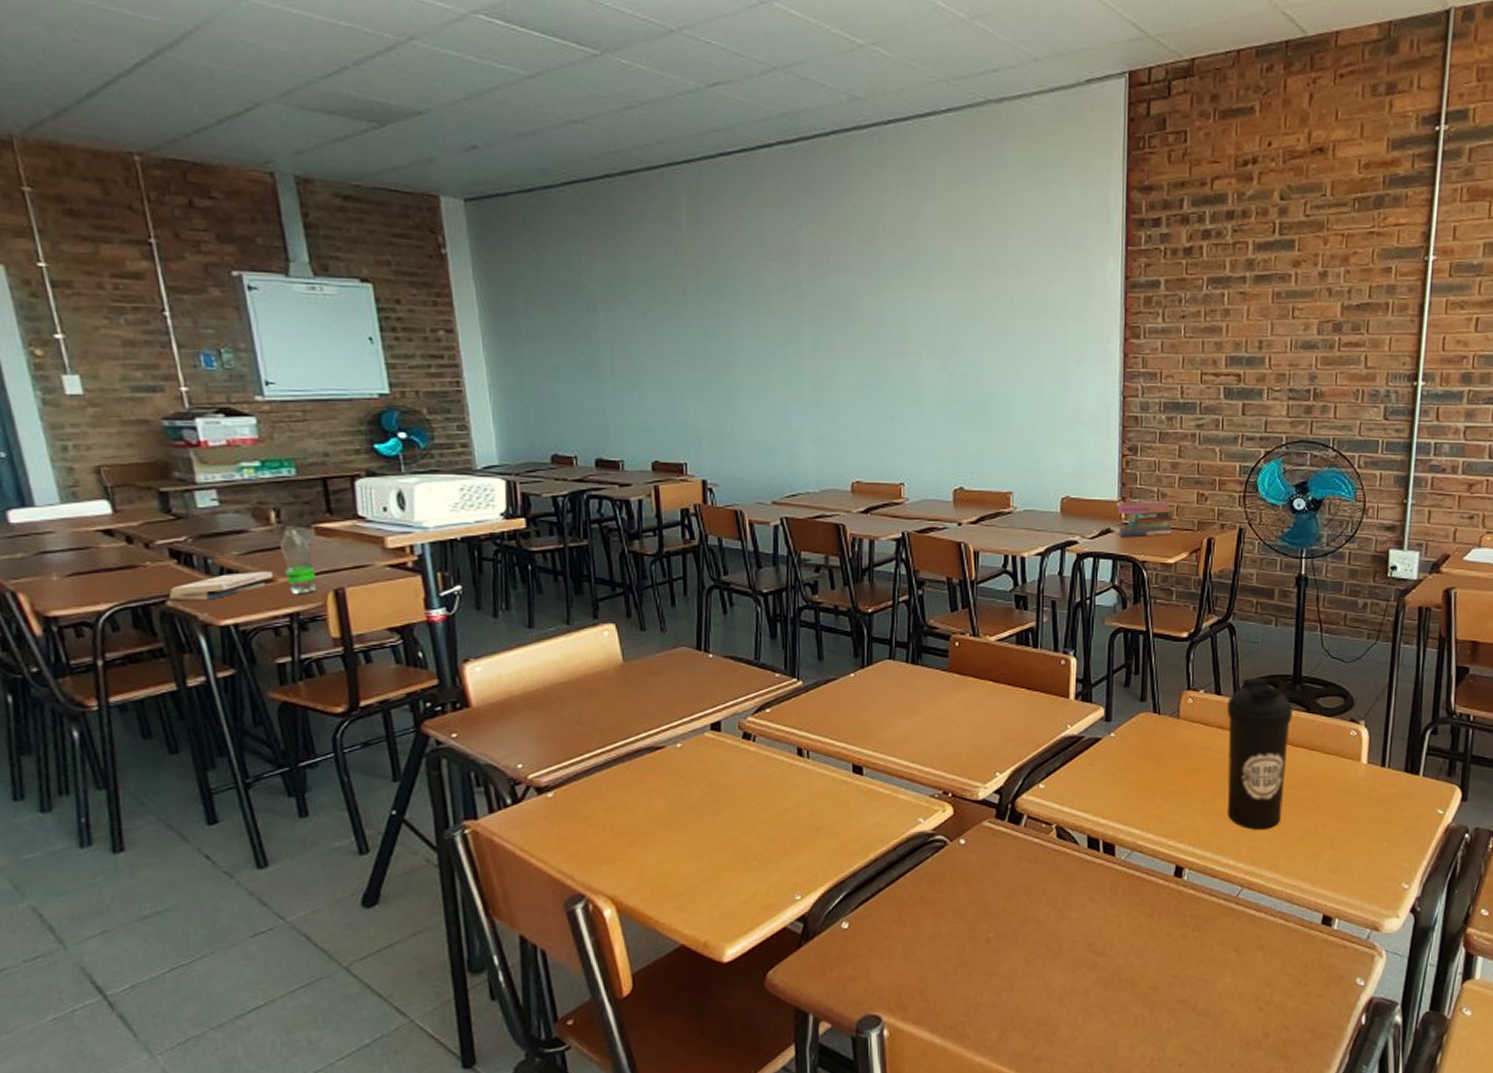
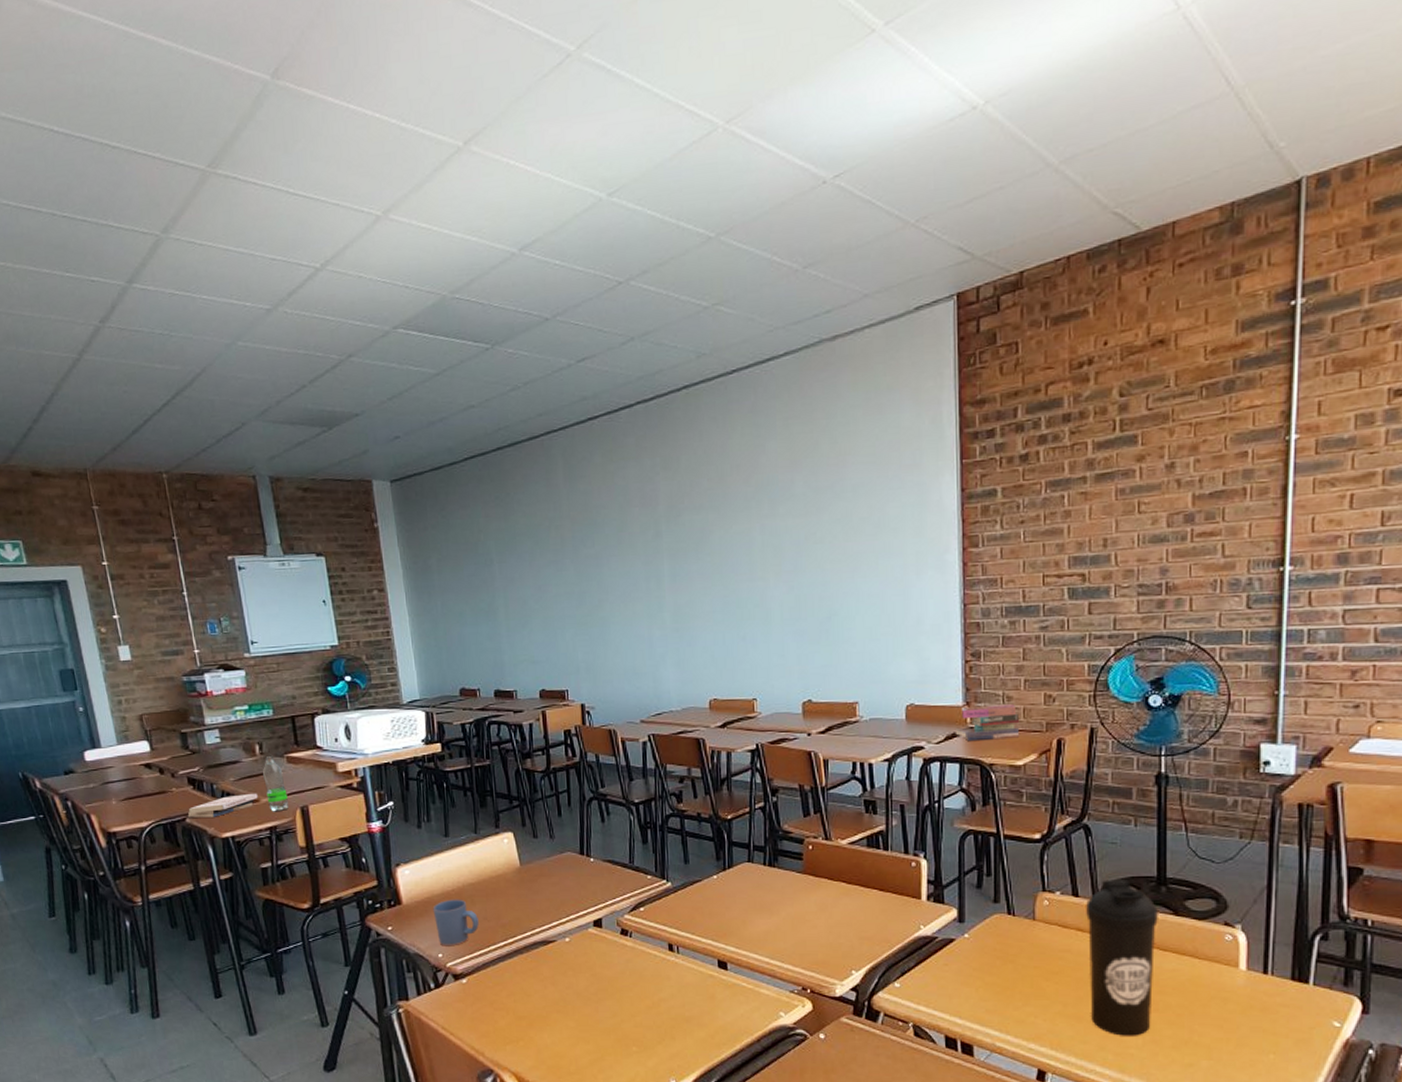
mug: none [511,700,570,756] -> present [432,899,479,947]

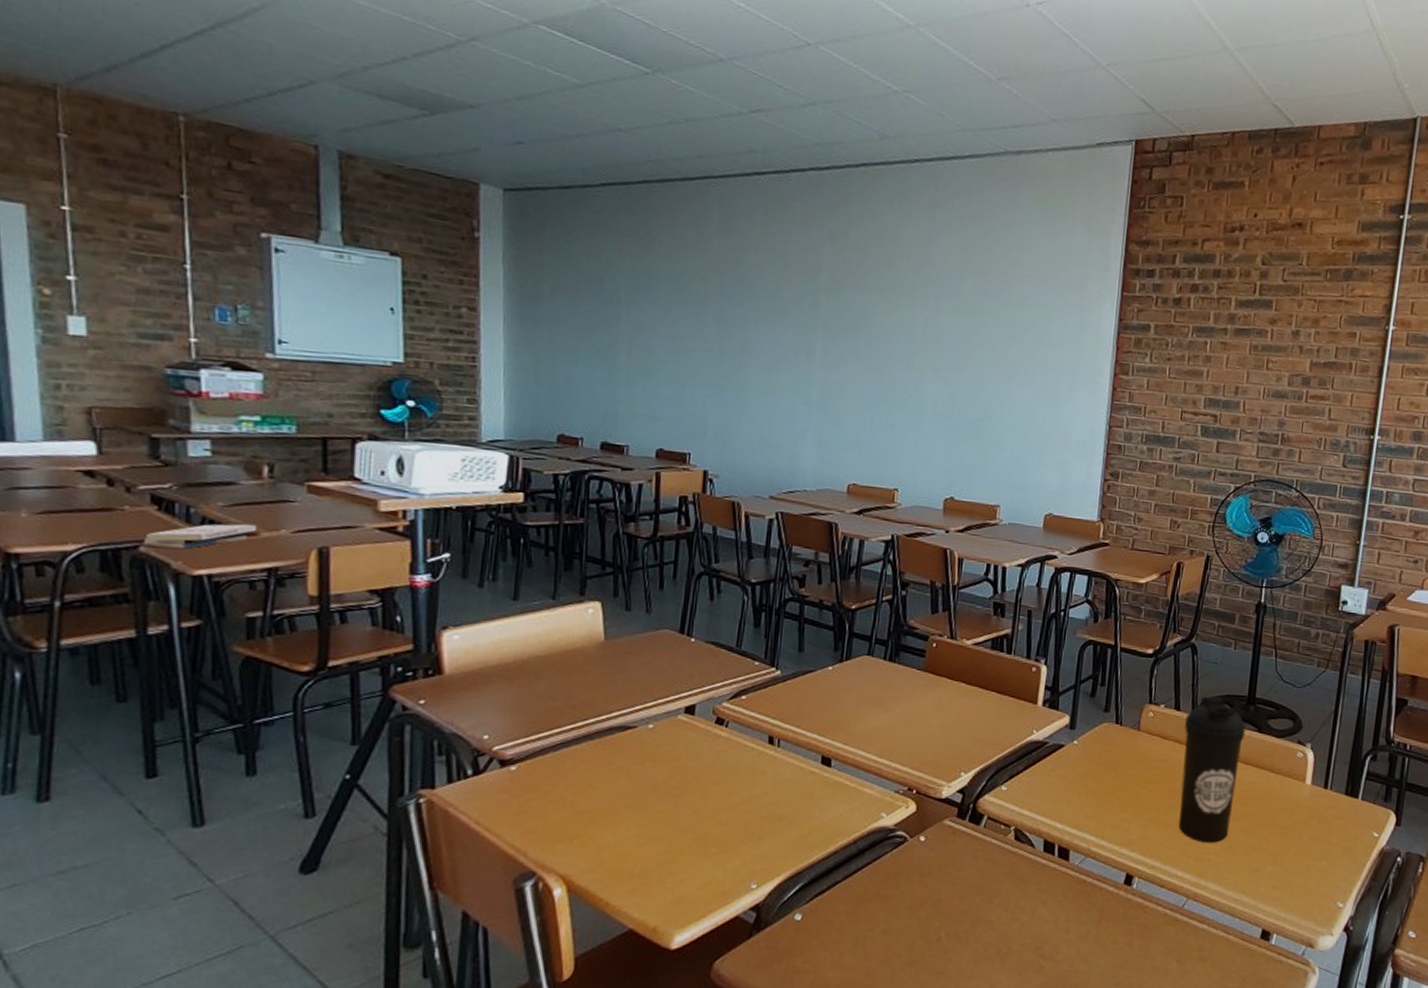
bottle: present [262,755,288,812] -> none [267,480,301,551]
mug: present [432,899,479,947] -> none [484,672,543,728]
books: present [955,704,1020,742] -> none [1087,523,1147,558]

